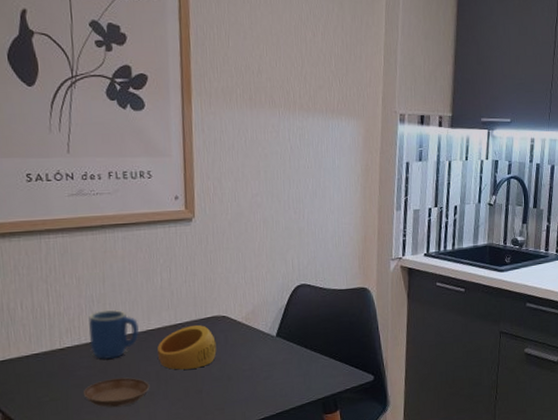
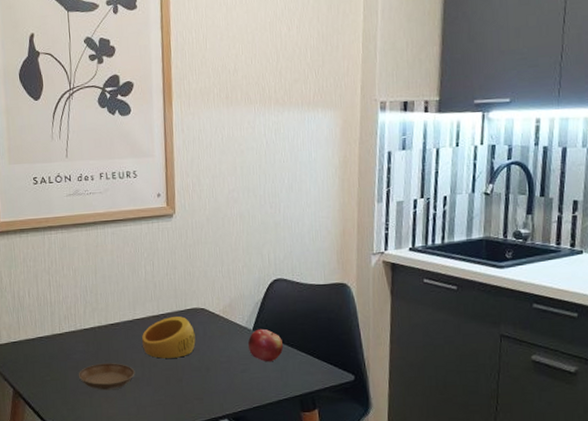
mug: present [88,309,139,360] -> none [83,299,126,346]
fruit: none [271,334,307,368] -> present [247,328,284,362]

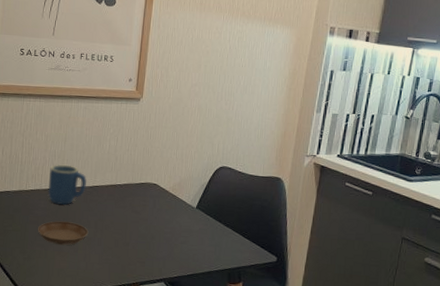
mug: none [83,299,126,346] -> present [48,164,87,205]
ring: present [142,316,196,359] -> none [98,188,146,224]
fruit: present [247,328,284,362] -> none [190,207,221,238]

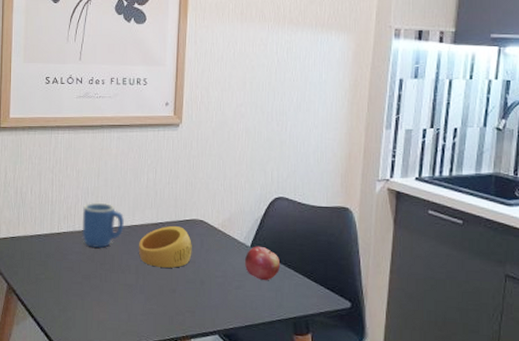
saucer: present [37,221,89,246] -> none [72,266,129,295]
ring: none [98,188,146,224] -> present [139,226,192,268]
fruit: none [190,207,221,238] -> present [244,246,281,281]

